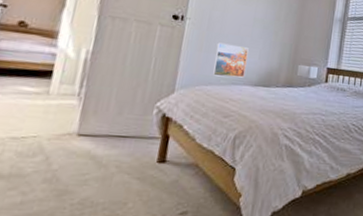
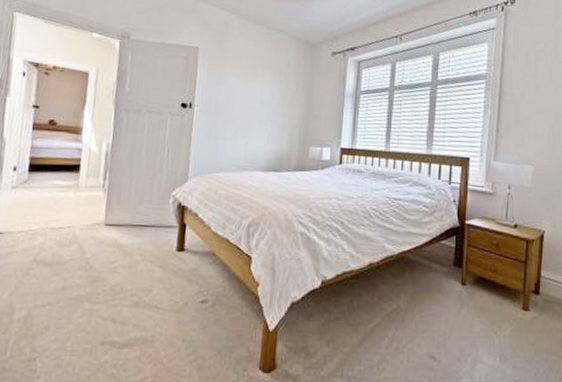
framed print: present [213,42,249,78] -> none [223,128,257,163]

